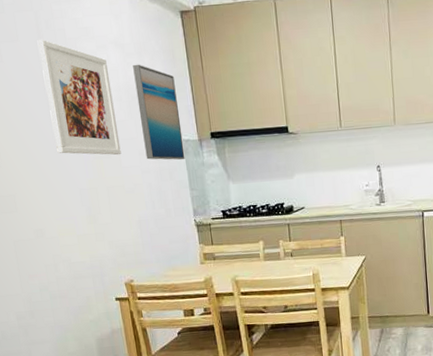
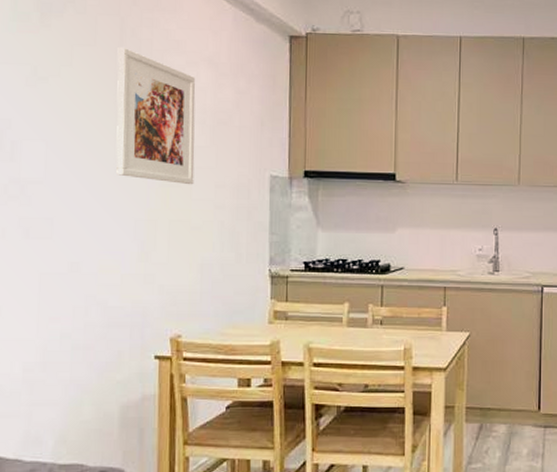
wall art: present [133,64,185,160] -> none [223,86,271,199]

